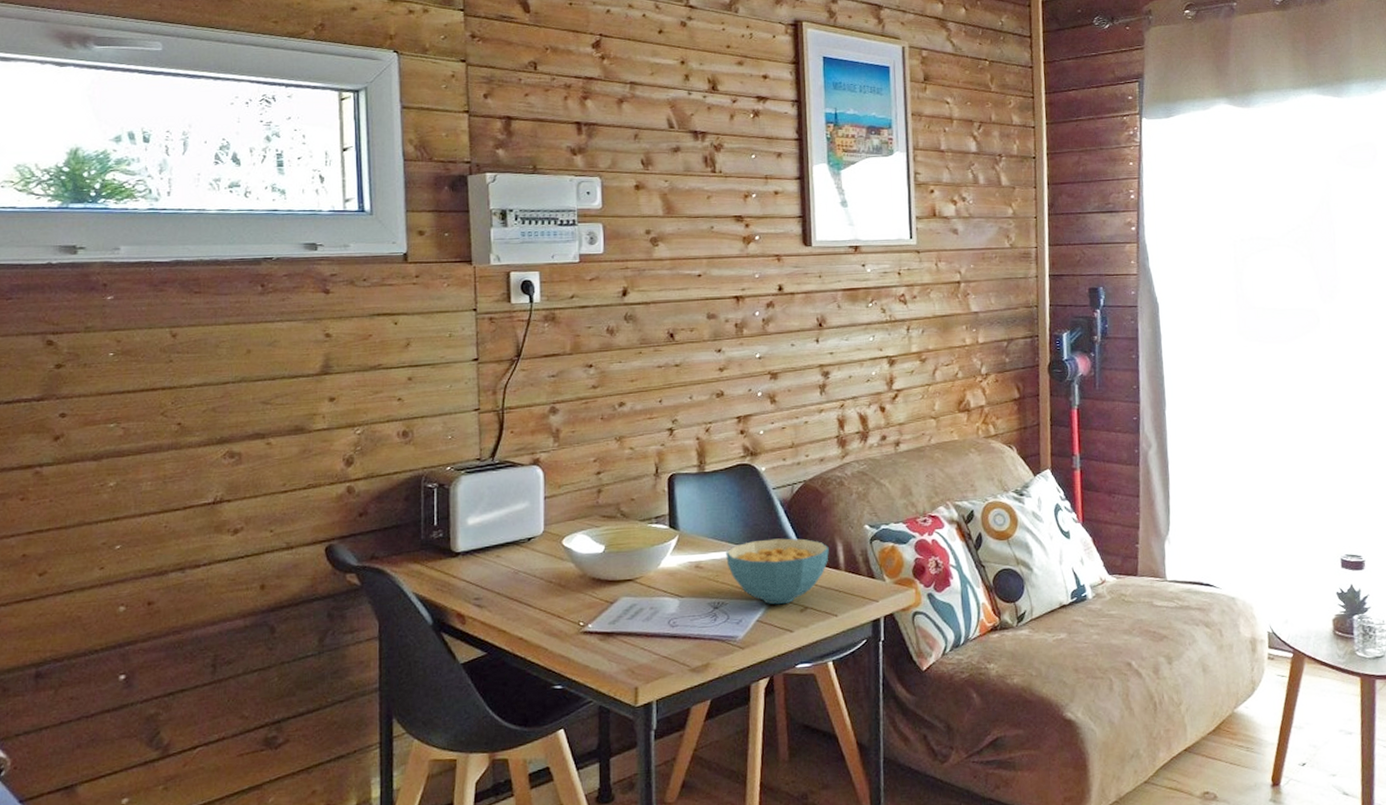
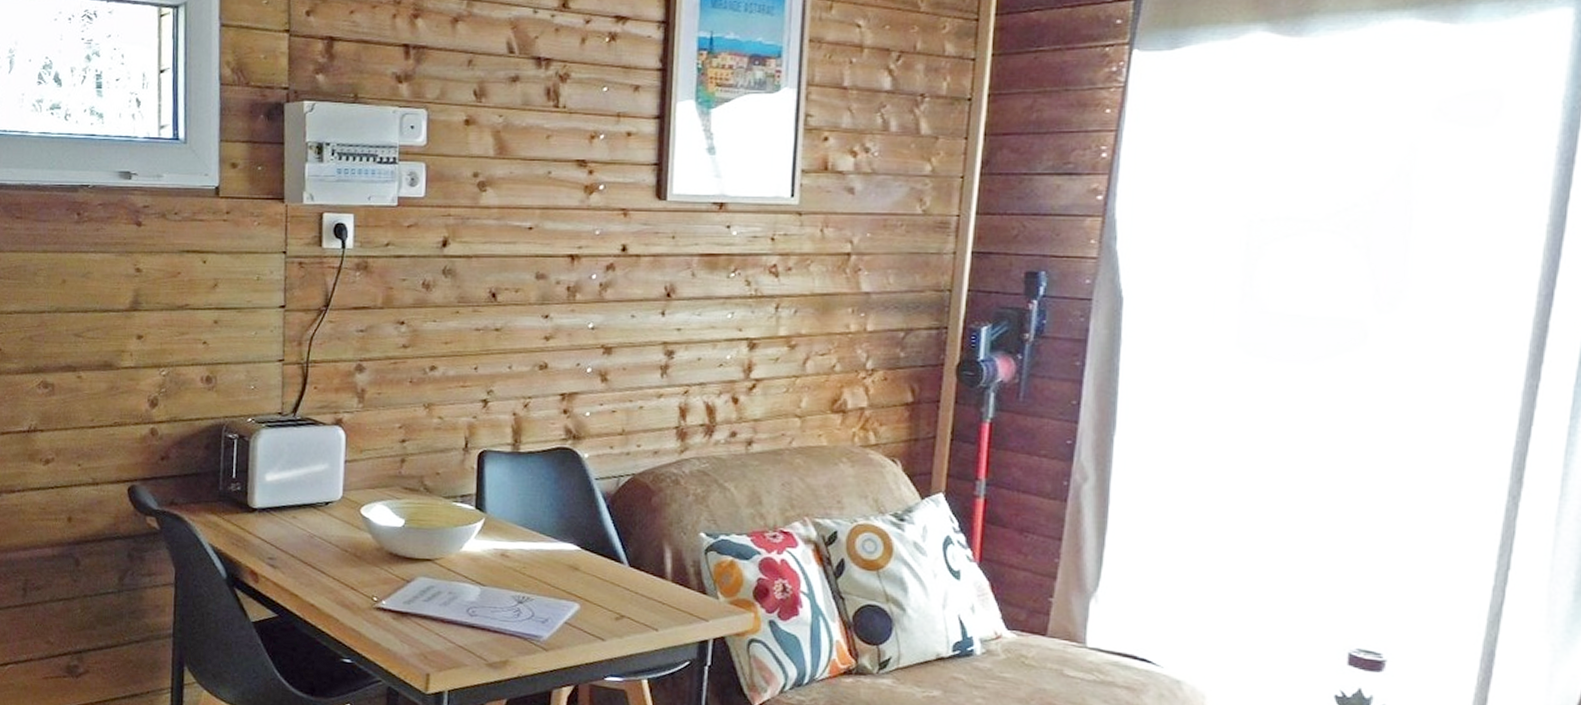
cereal bowl: present [726,538,829,605] -> none [536,534,655,609]

